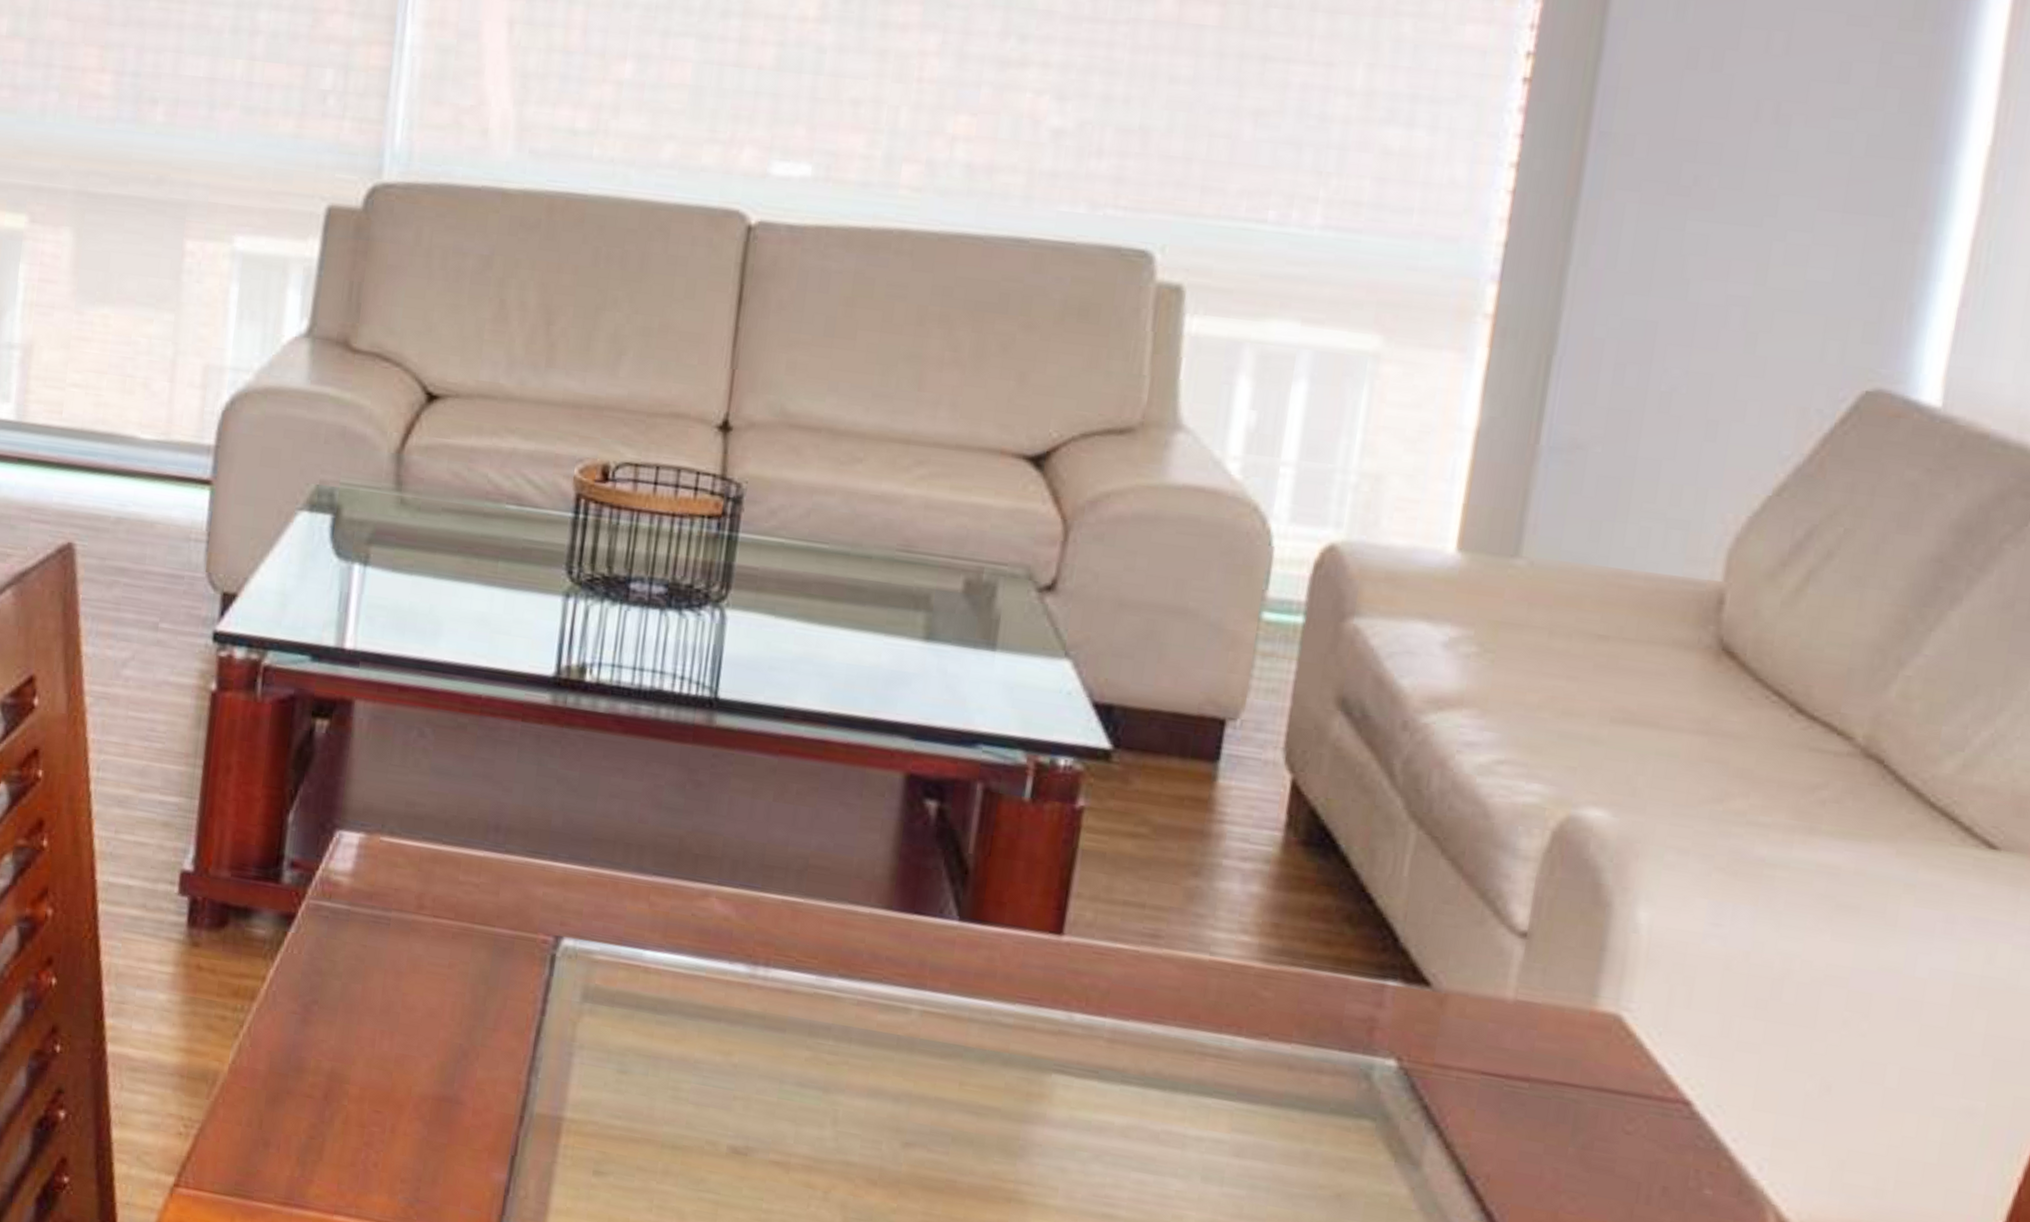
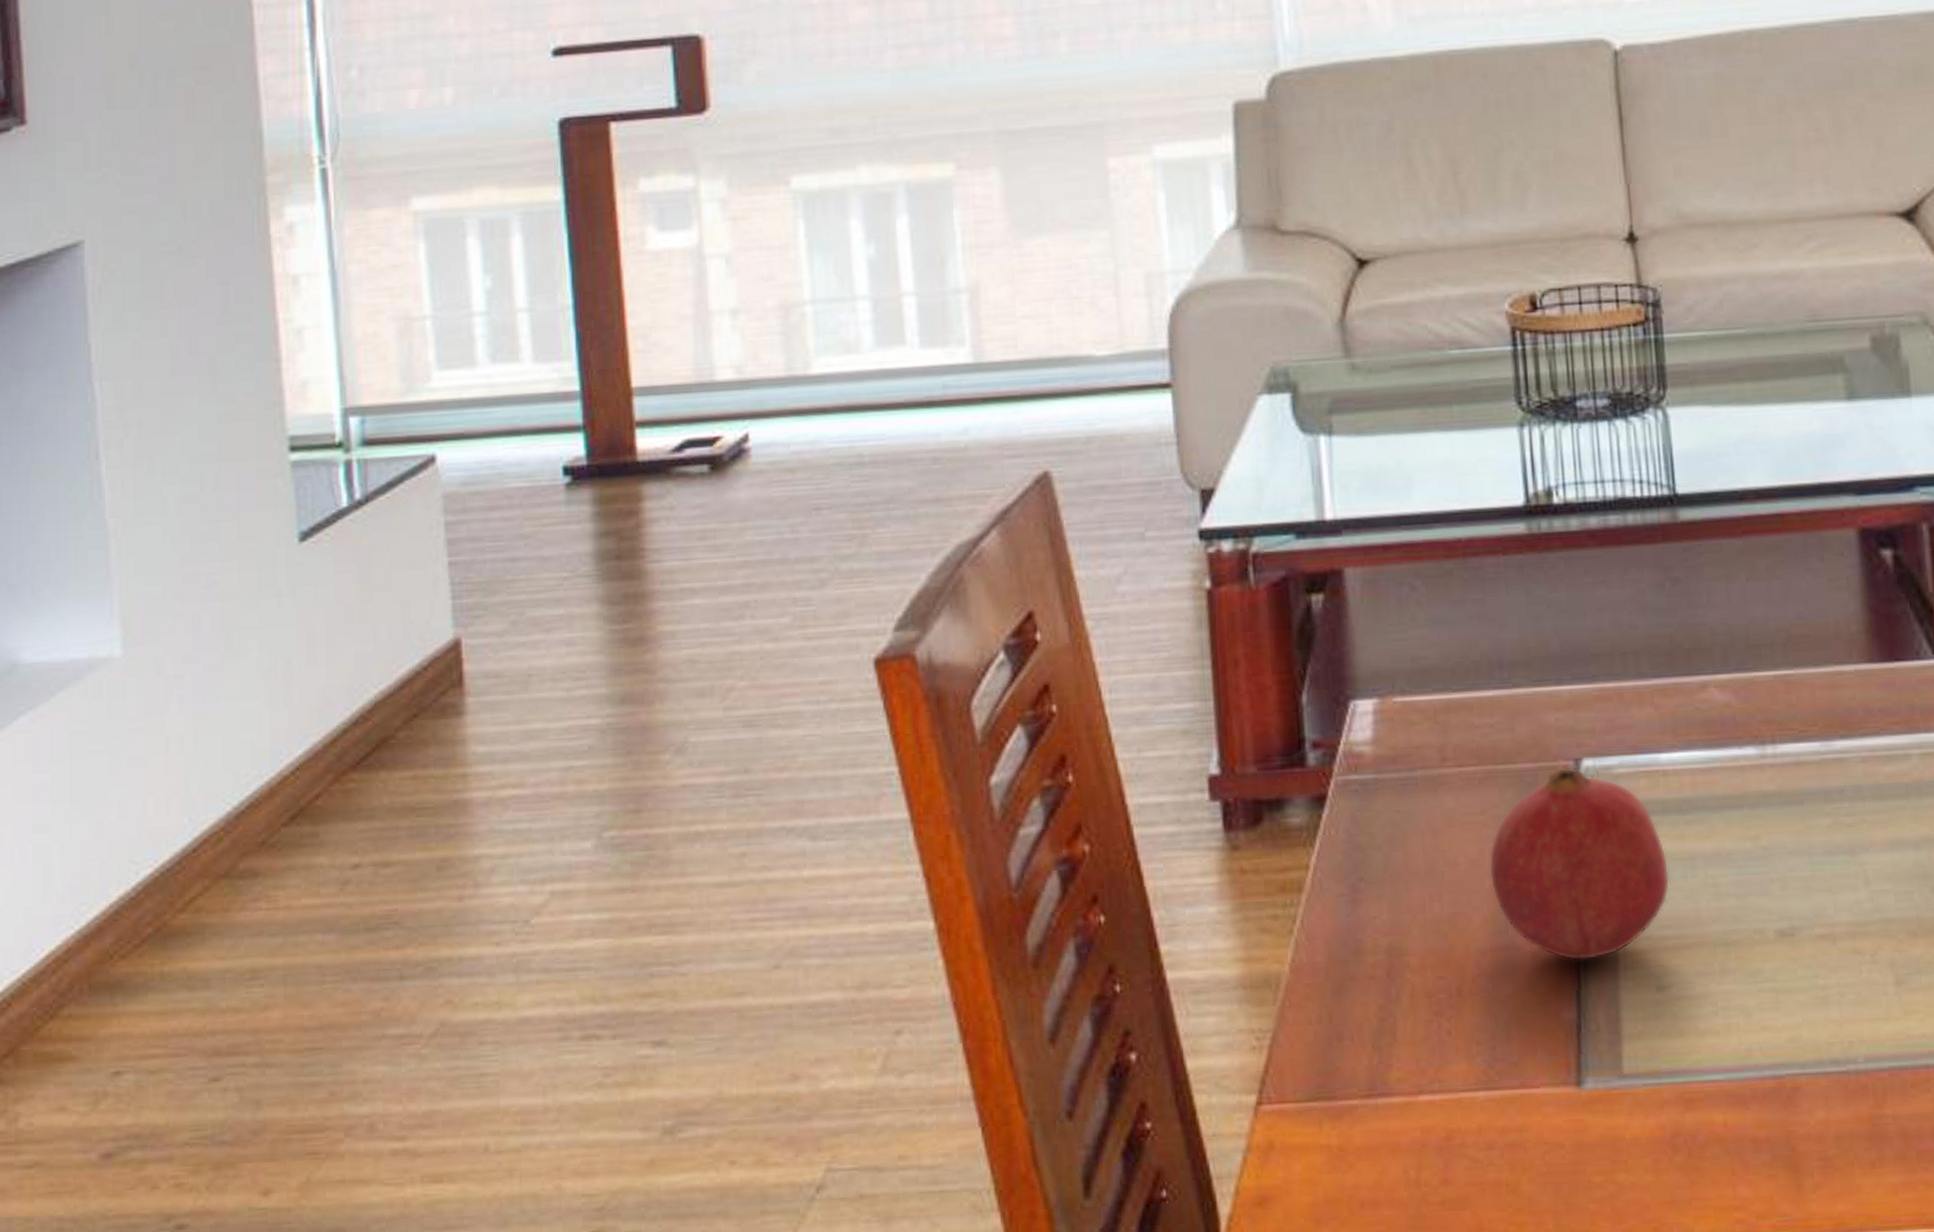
fruit: none [445,941,632,1131] -> present [1489,766,1670,961]

